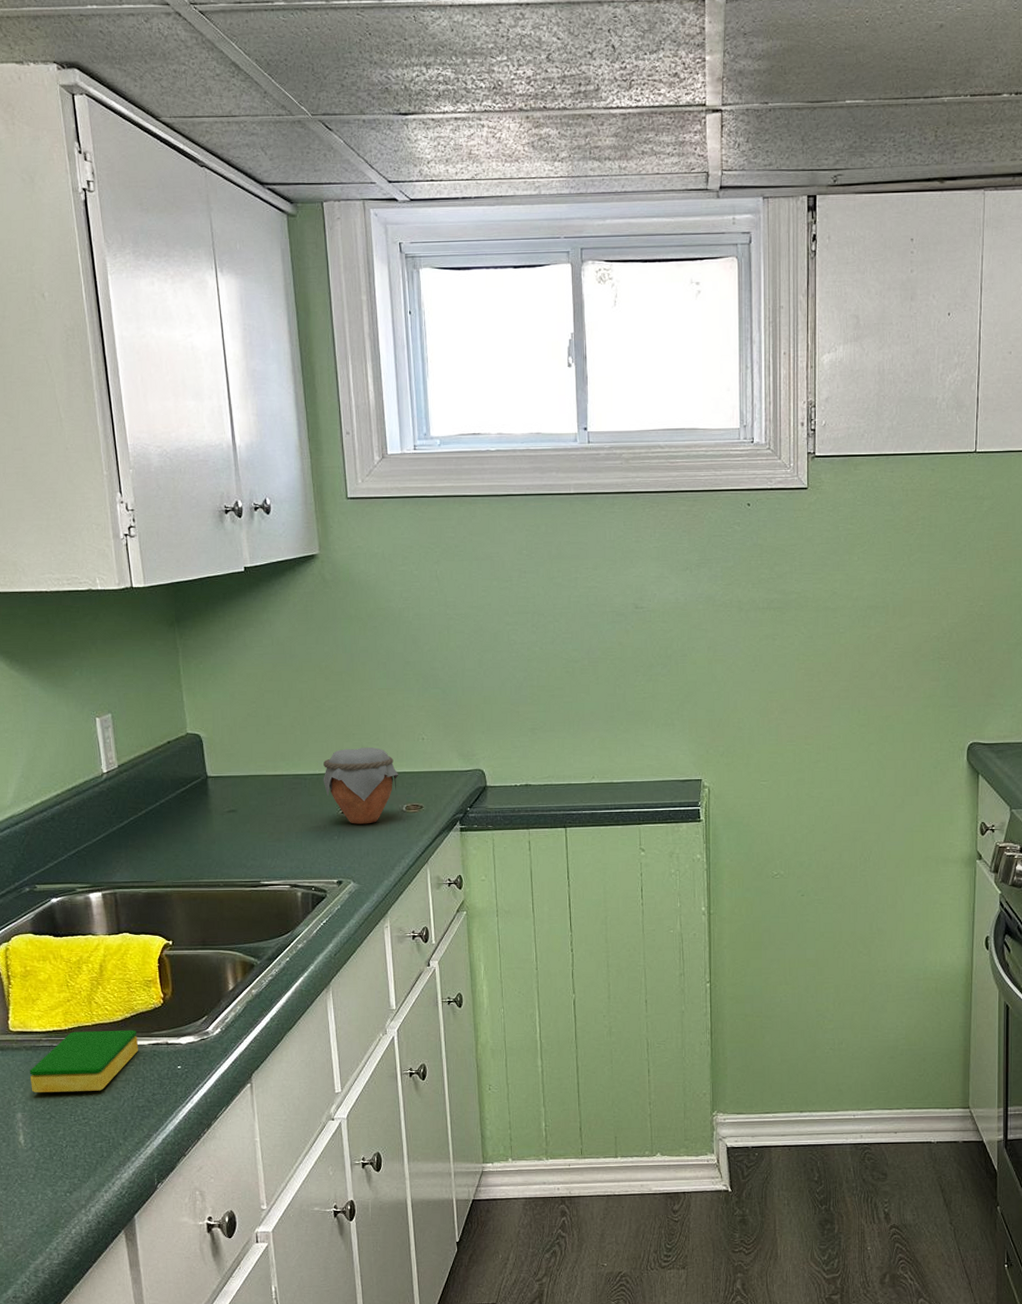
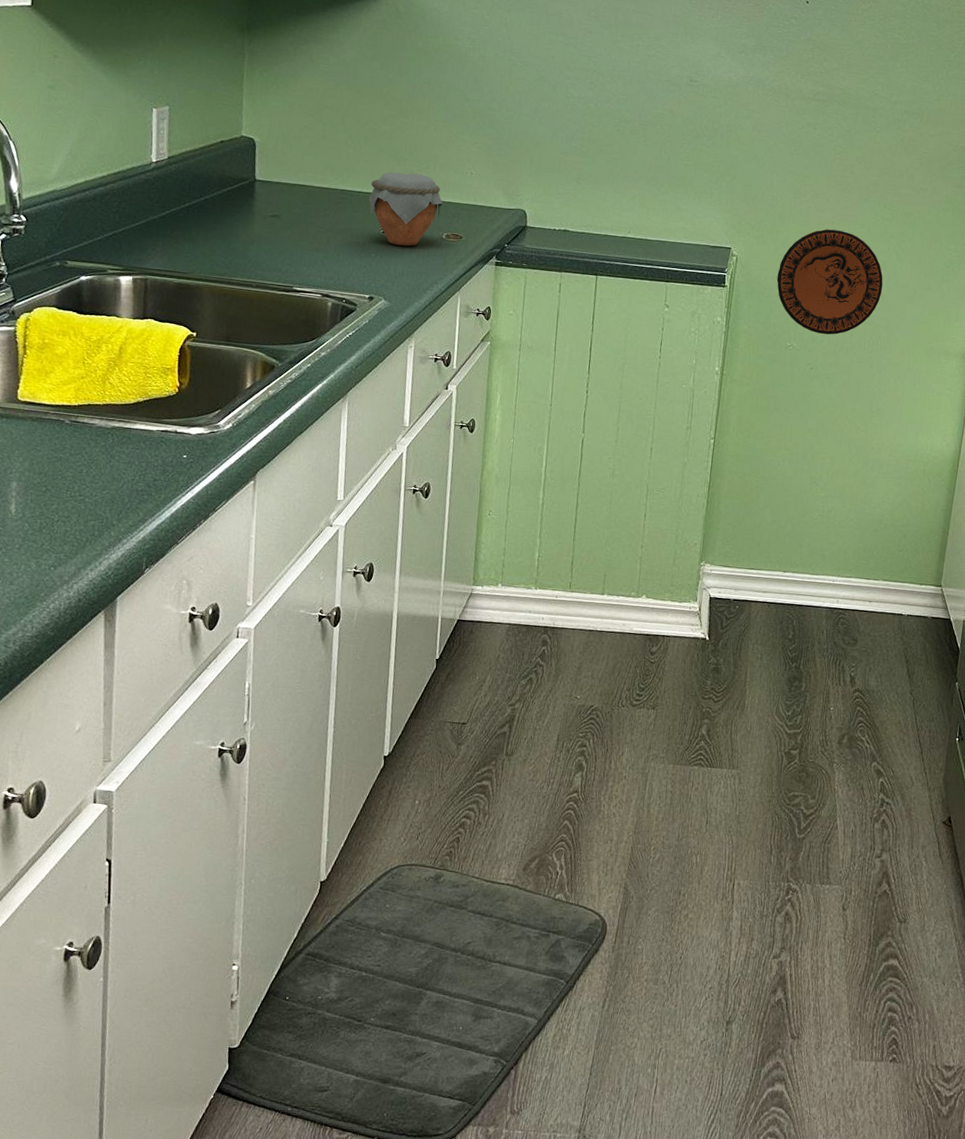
dish sponge: present [29,1030,139,1092] -> none [31,408,148,470]
decorative plate: none [754,745,868,858] -> present [776,229,883,335]

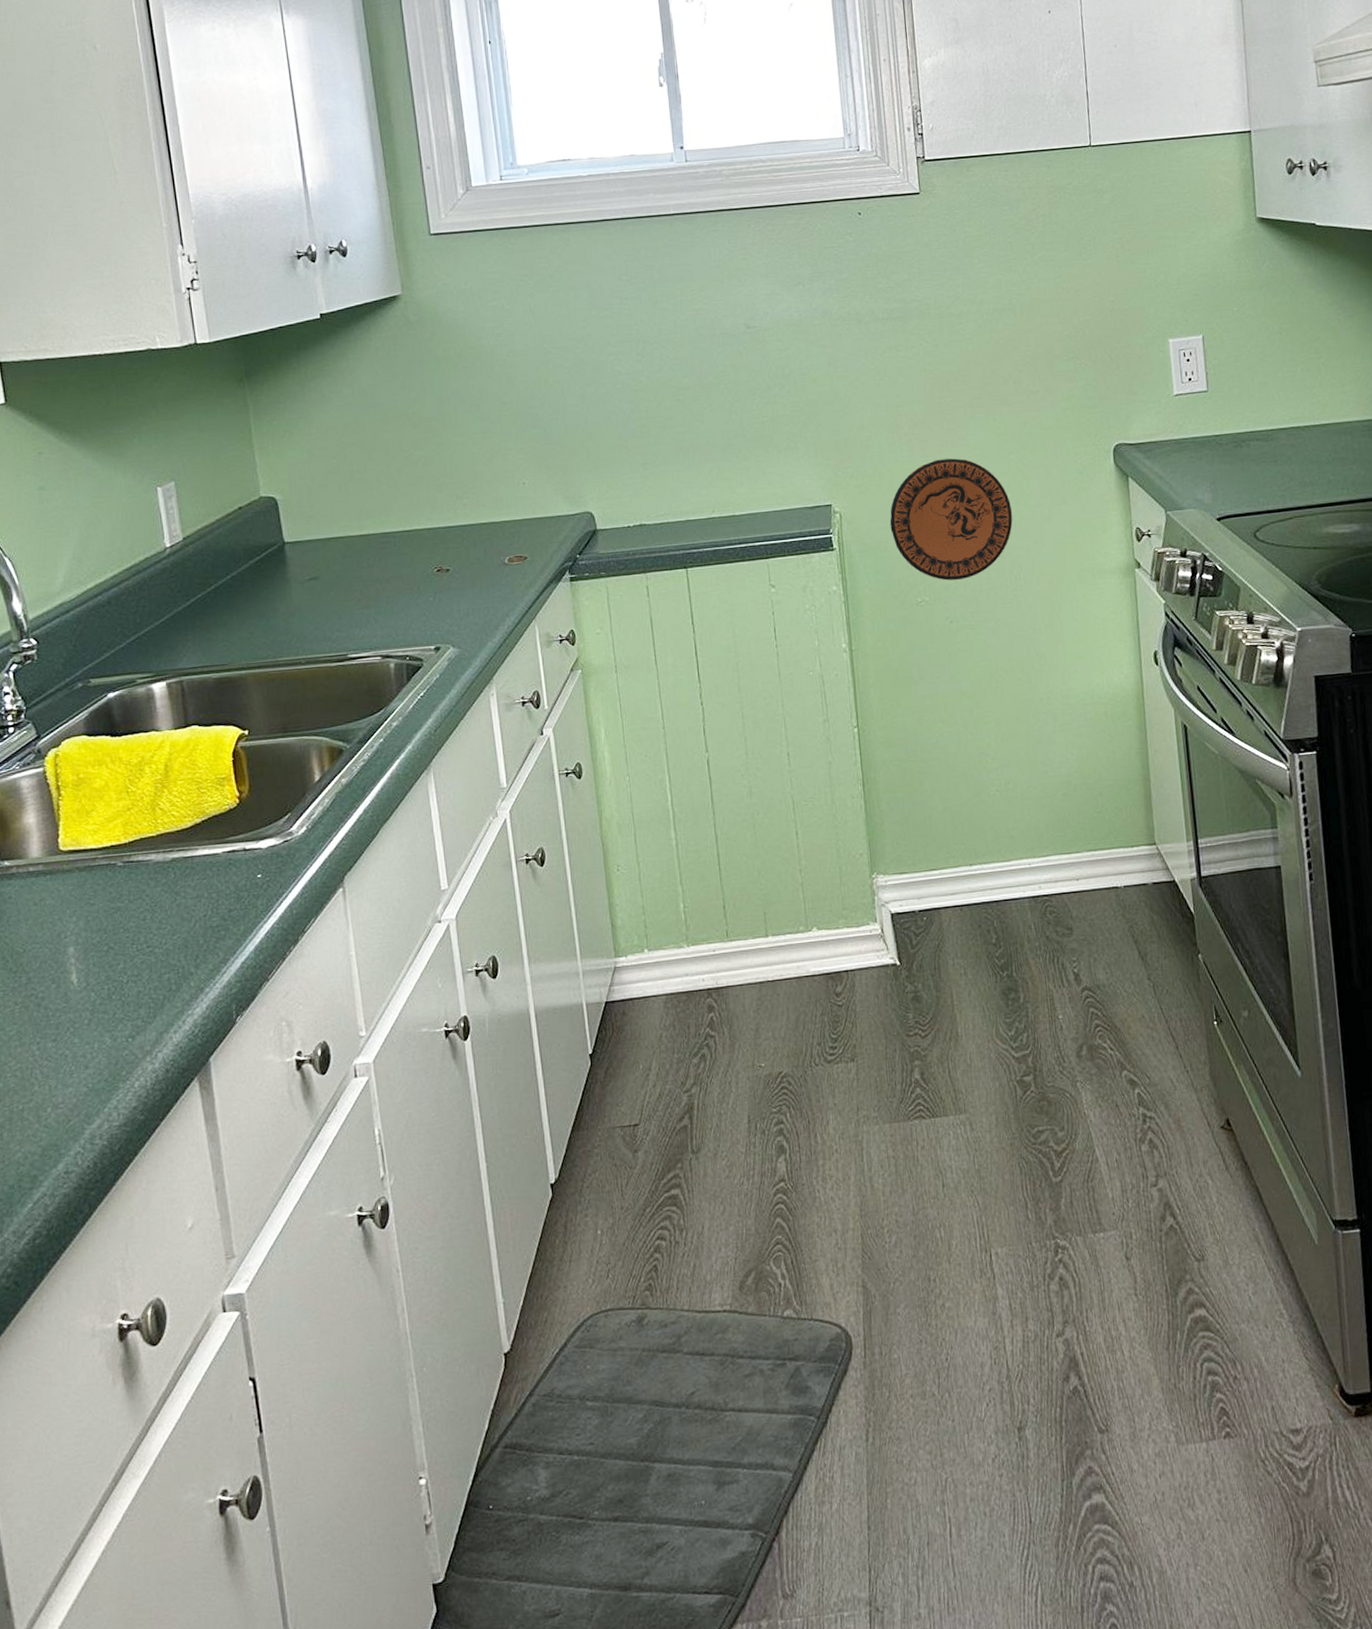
jar: present [368,172,444,247] -> none [414,497,499,583]

